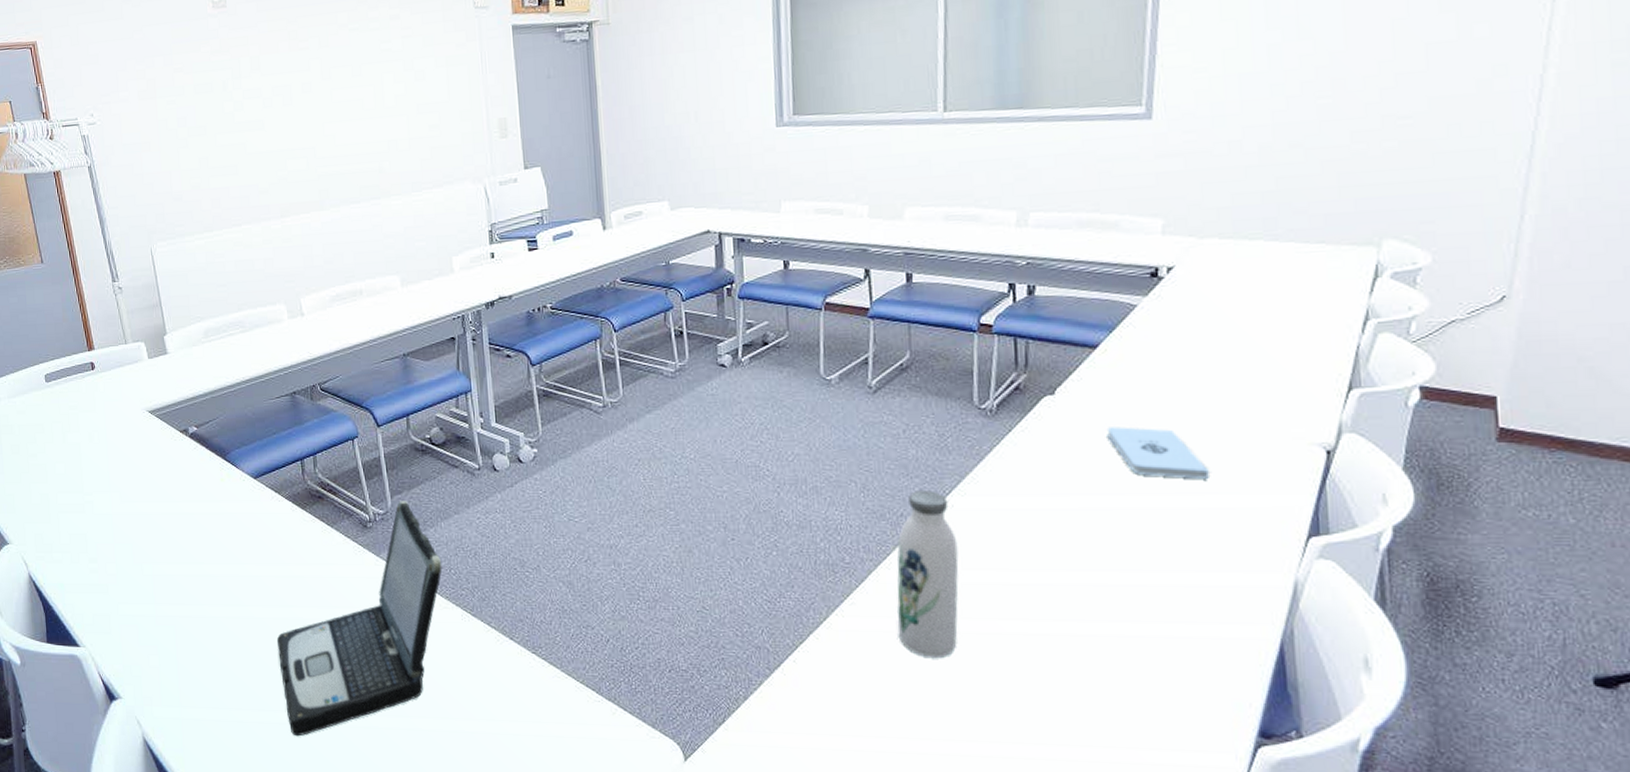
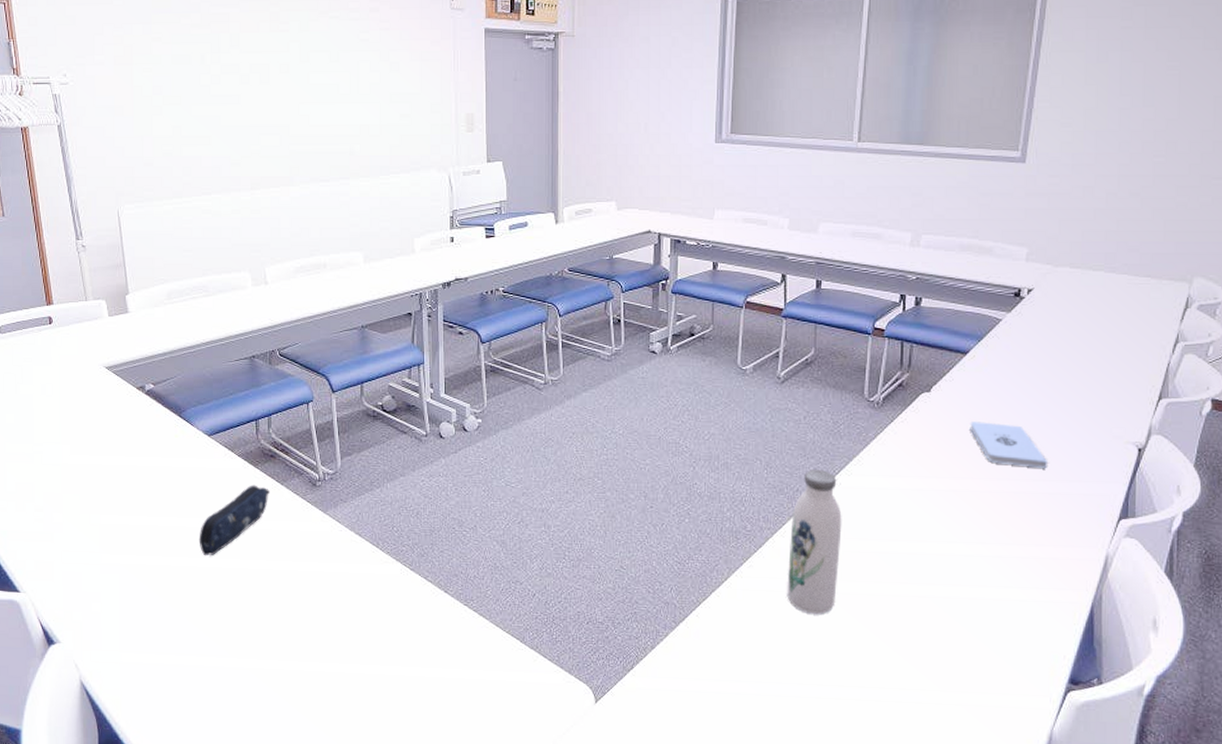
pencil case: none [251,528,321,606] -> present [198,484,271,556]
laptop: present [276,501,443,737] -> none [220,462,386,680]

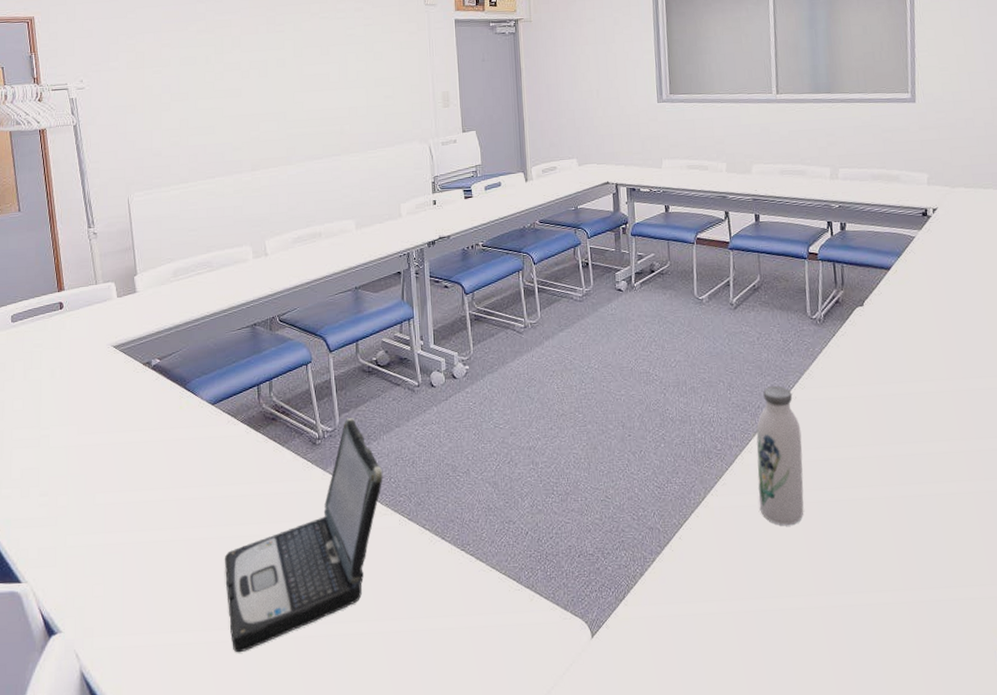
pencil case: present [198,484,271,556] -> none [202,449,272,526]
laptop: none [220,462,386,680] -> present [224,418,383,653]
notepad: present [970,421,1047,468] -> none [901,329,972,367]

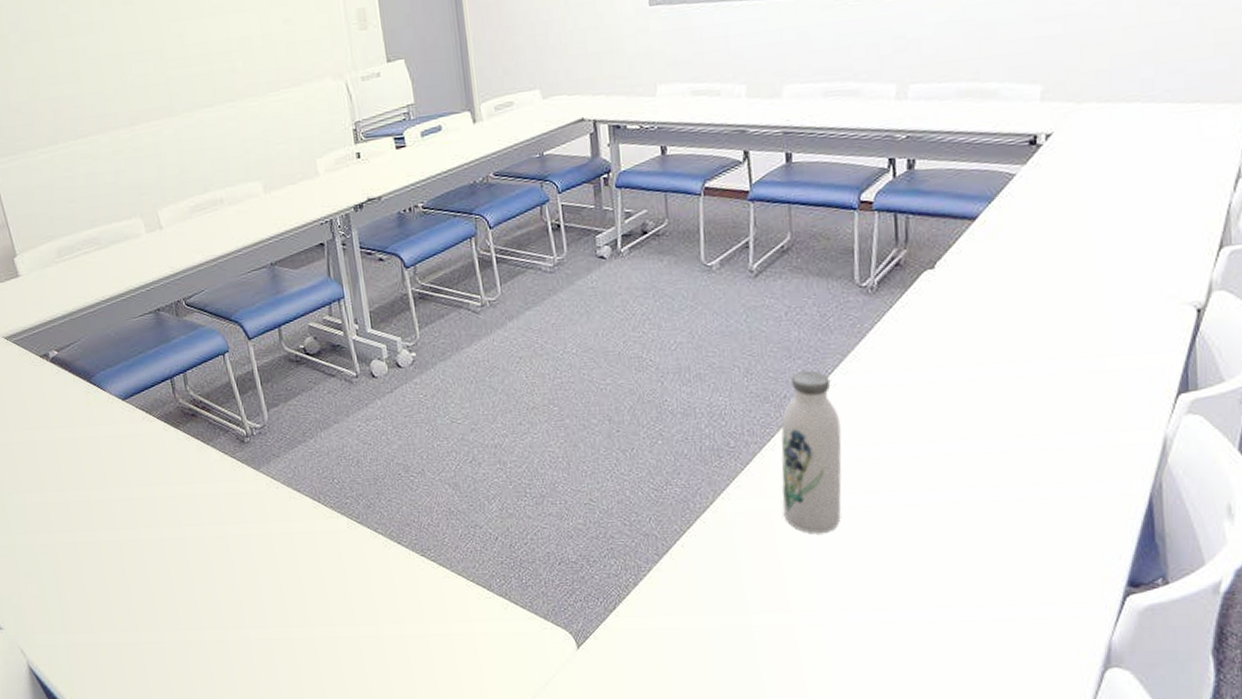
laptop: present [224,418,383,653] -> none [158,413,325,653]

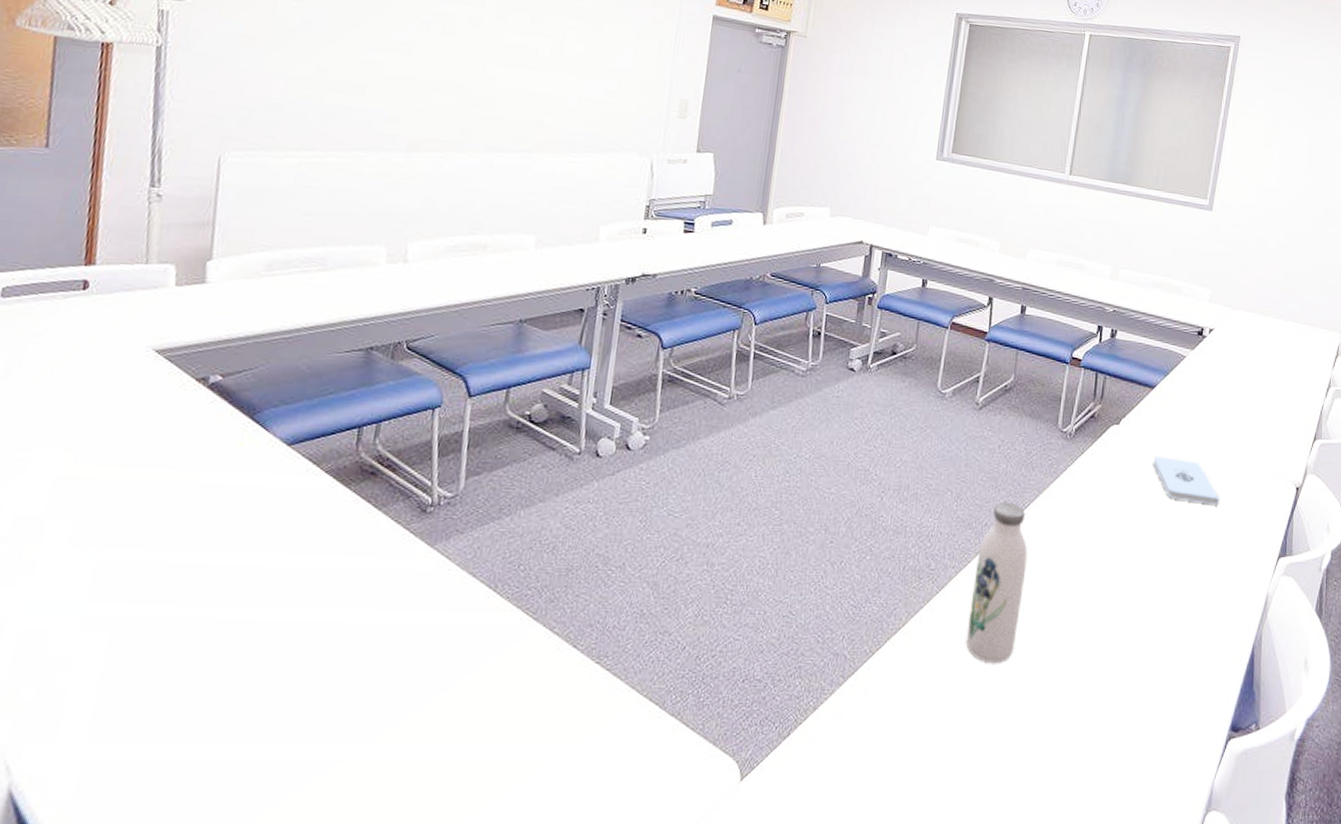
notepad: none [985,296,1084,344] -> present [1153,456,1219,505]

